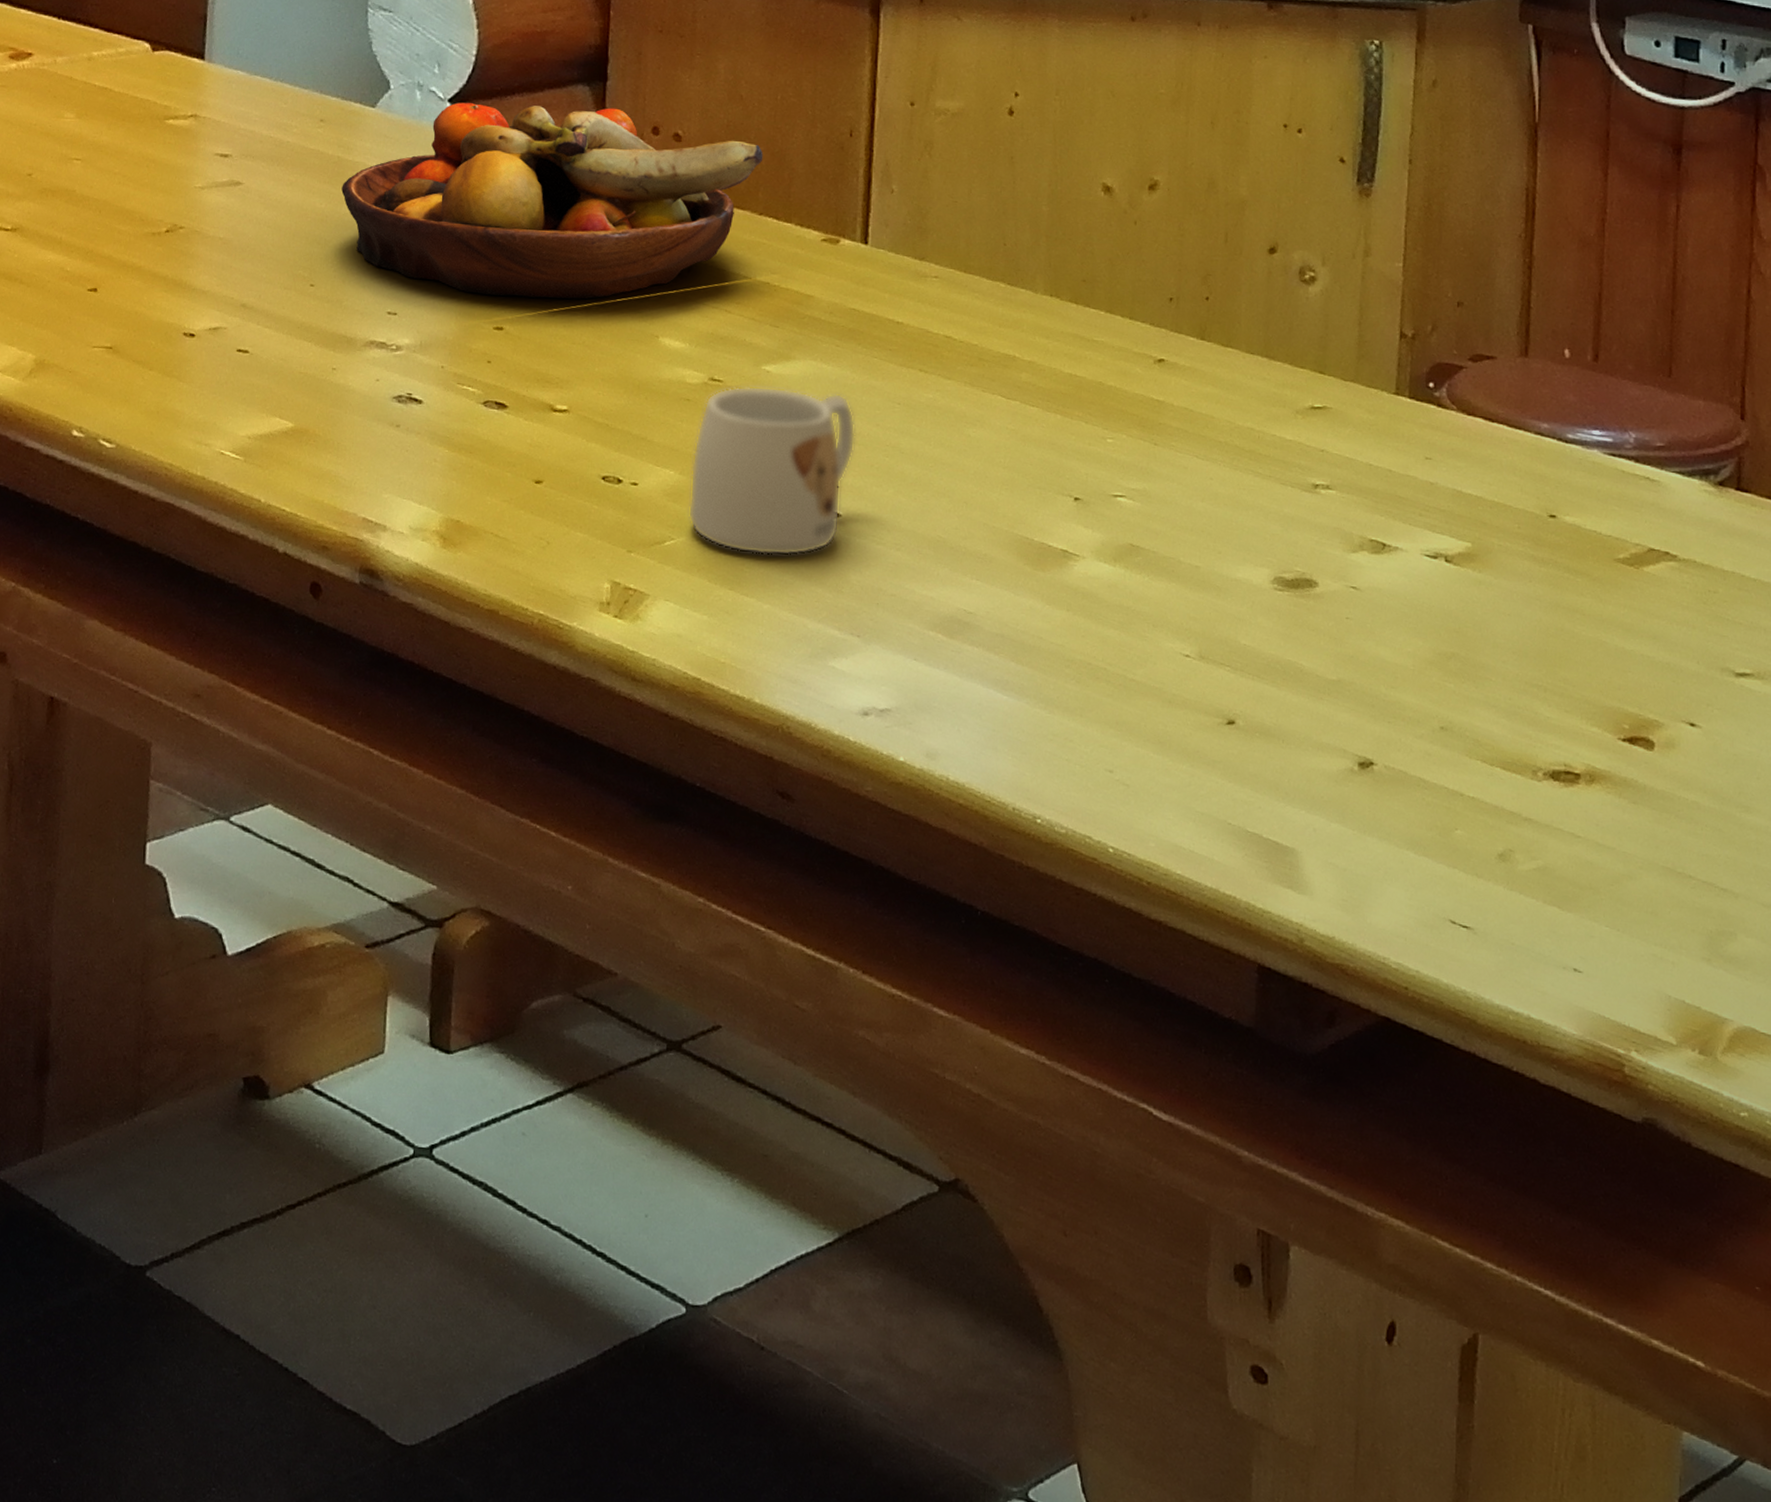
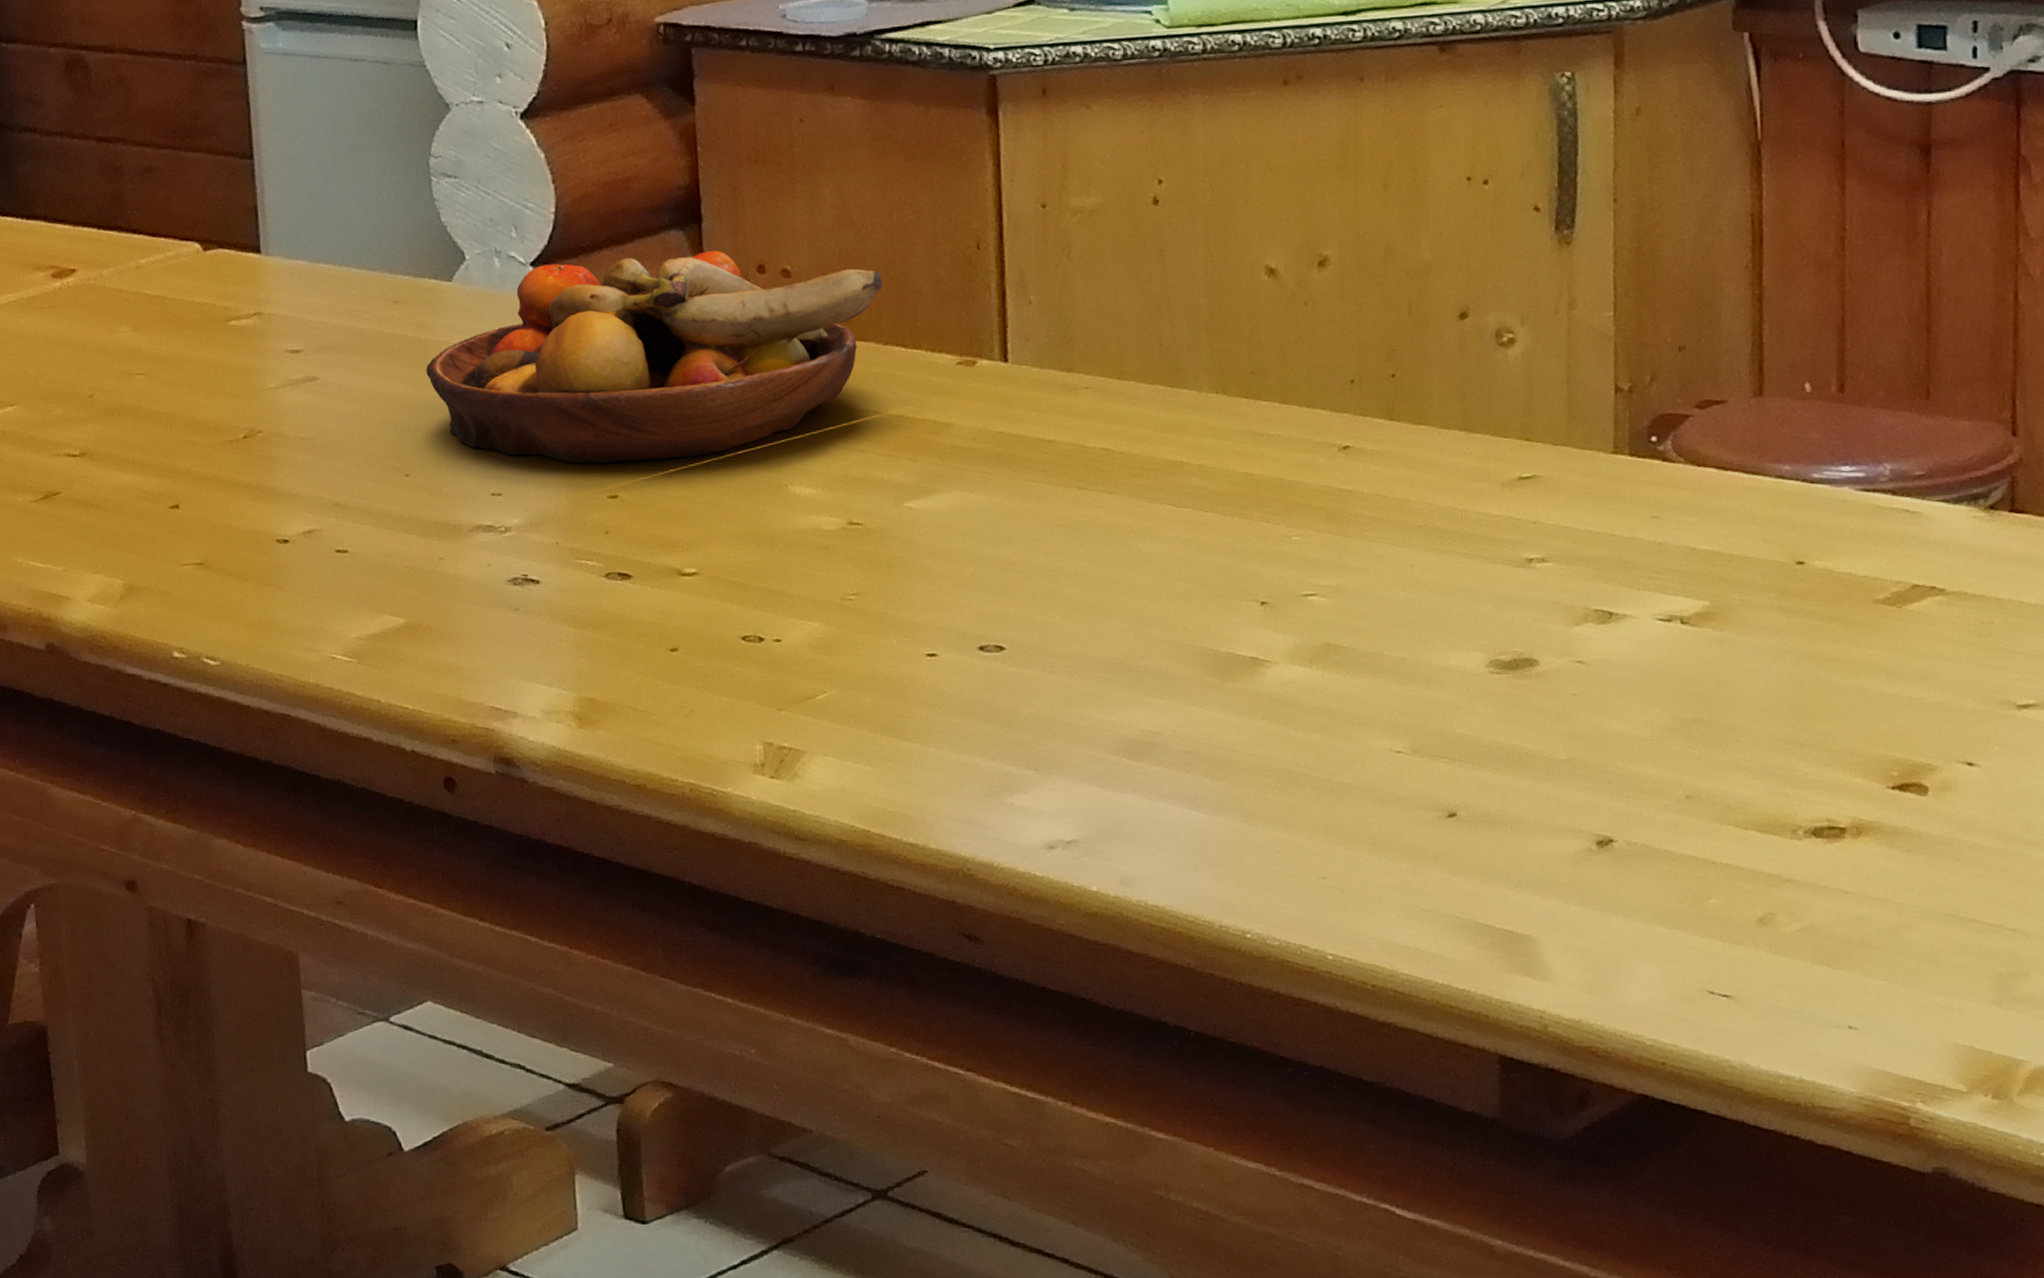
mug: present [688,385,856,556] -> none [837,522,1014,699]

